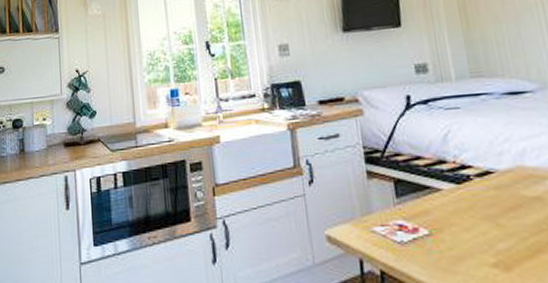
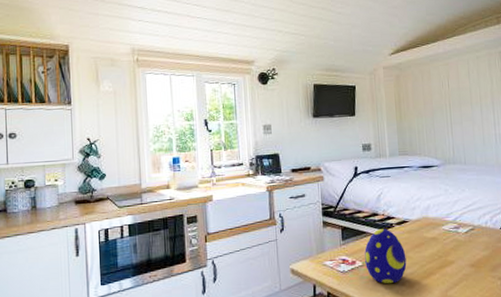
decorative egg: none [430,182,498,264] -> present [364,229,407,284]

